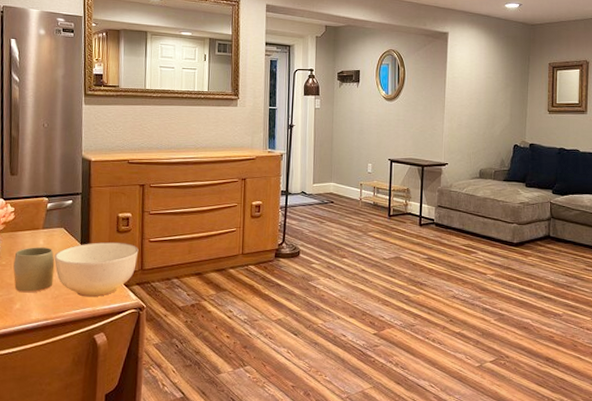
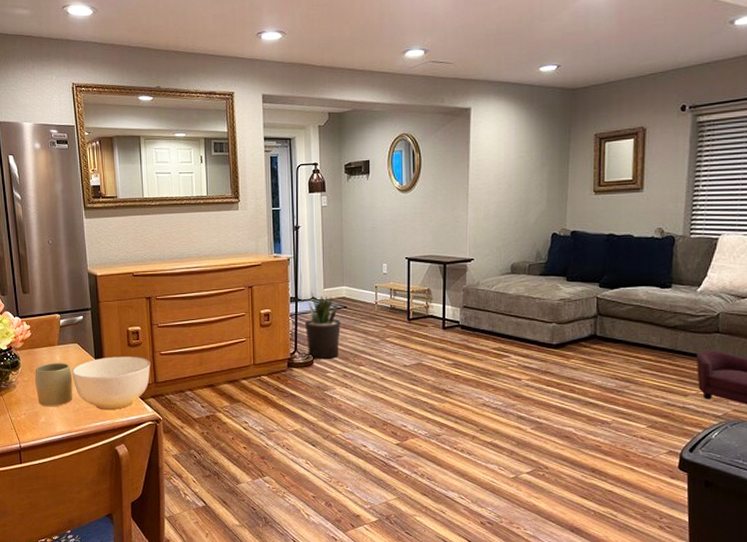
planter: none [293,185,327,251] -> present [304,291,341,359]

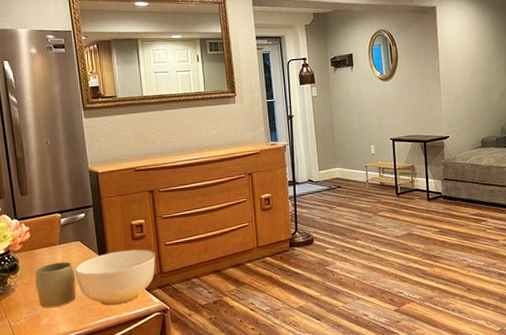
planter: present [304,291,341,359] -> none [303,174,337,237]

